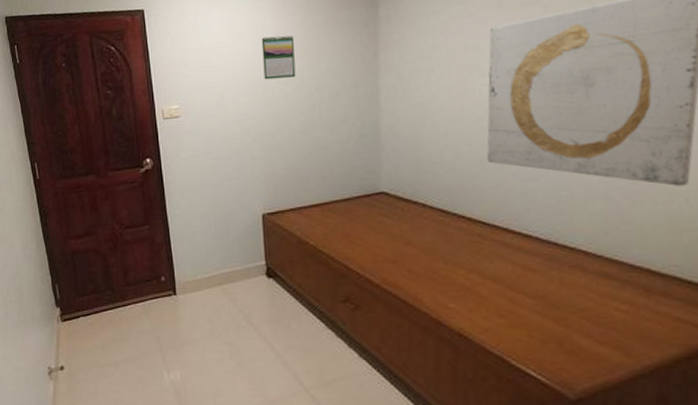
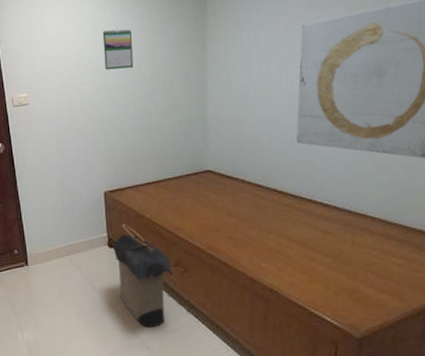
laundry hamper: none [271,251,344,373] -> present [112,223,174,327]

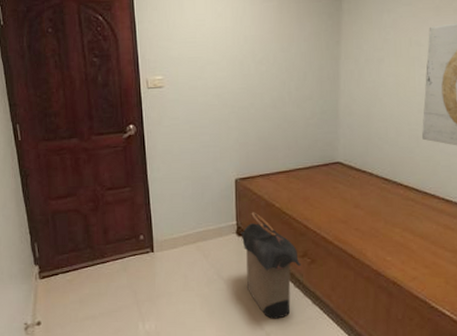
calendar: present [102,29,134,70] -> none [240,19,270,58]

